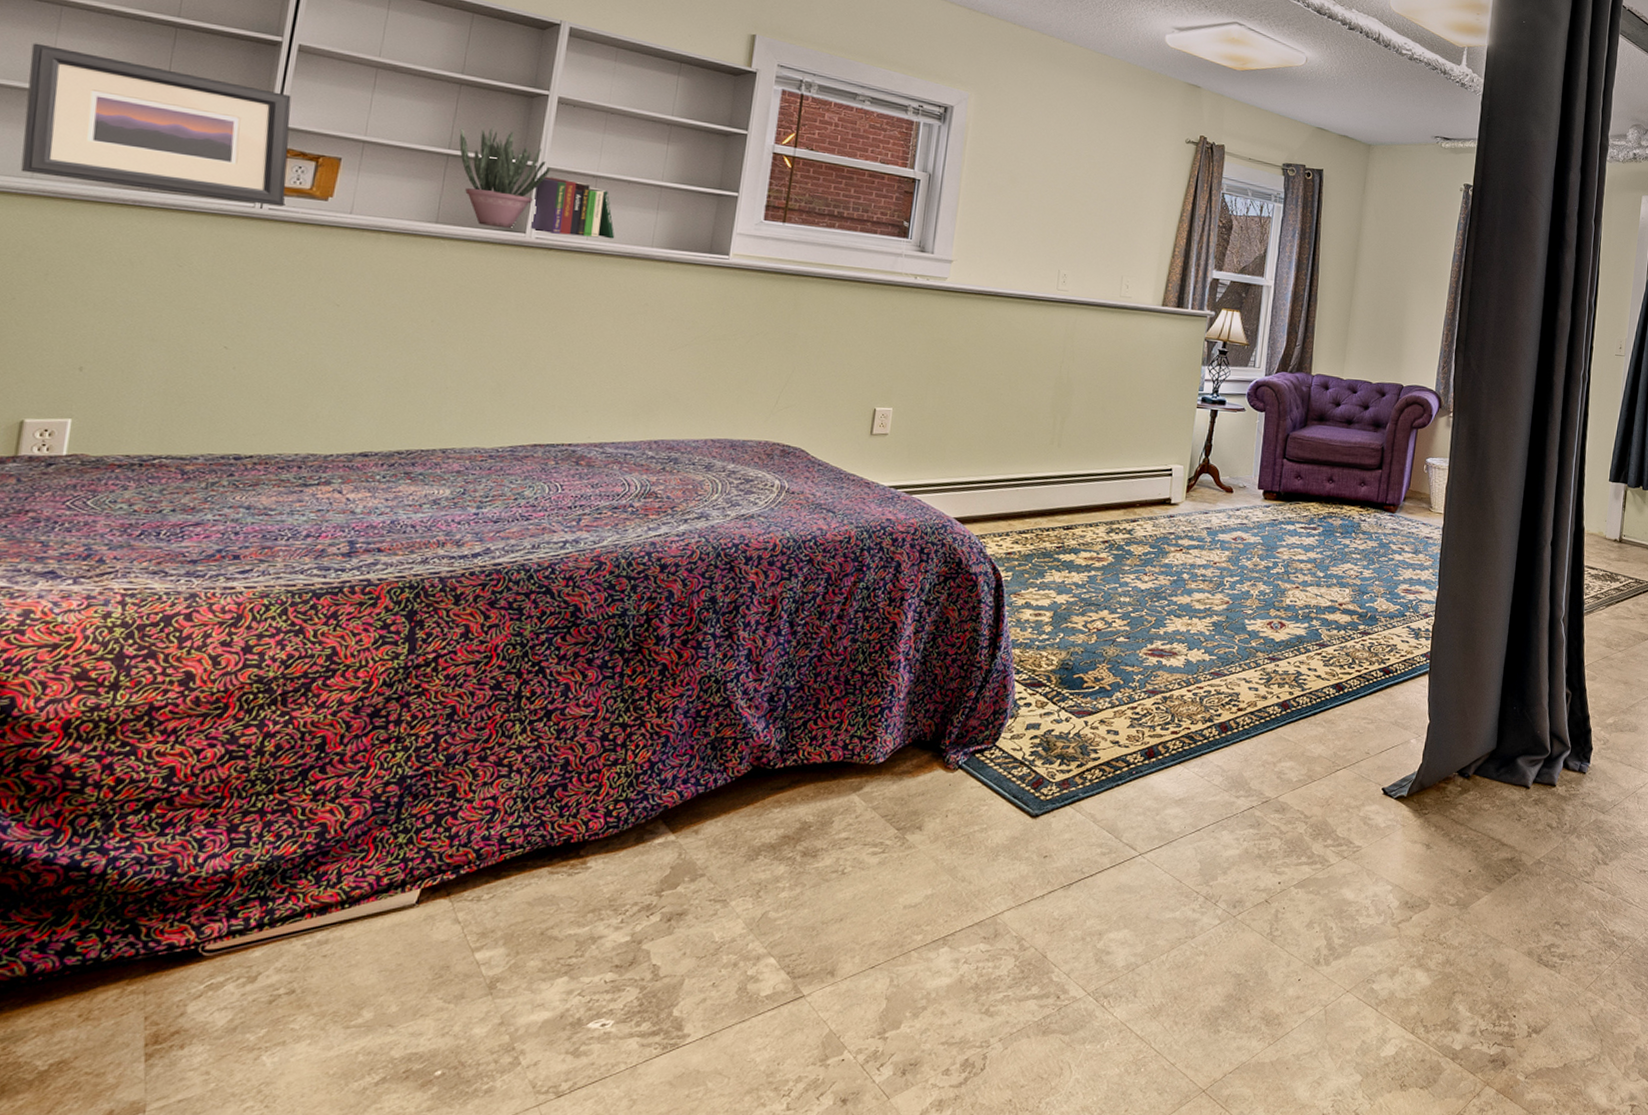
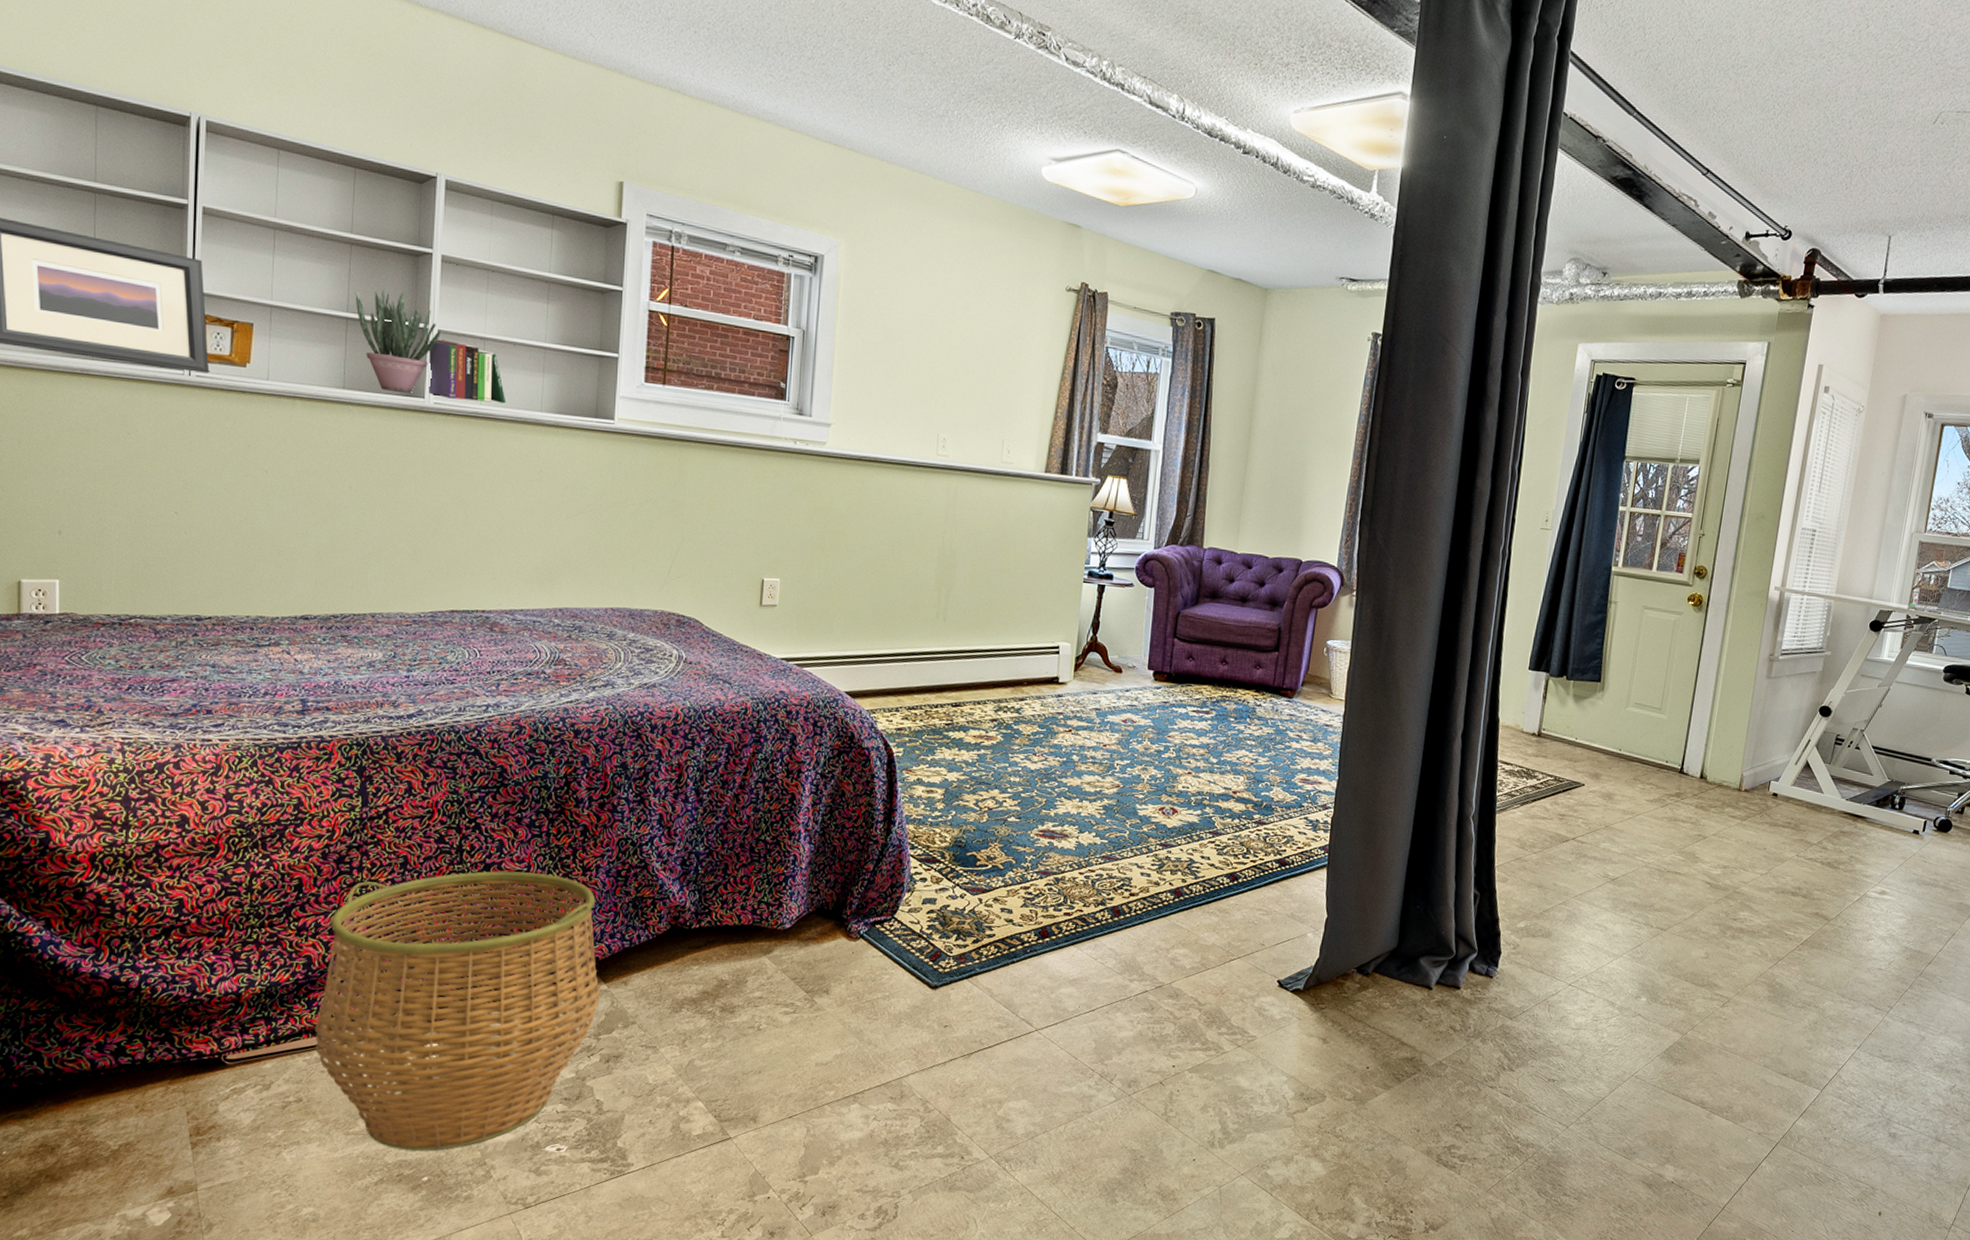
basket: none [318,717,670,1041] -> present [315,871,600,1151]

